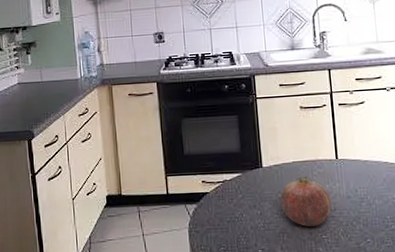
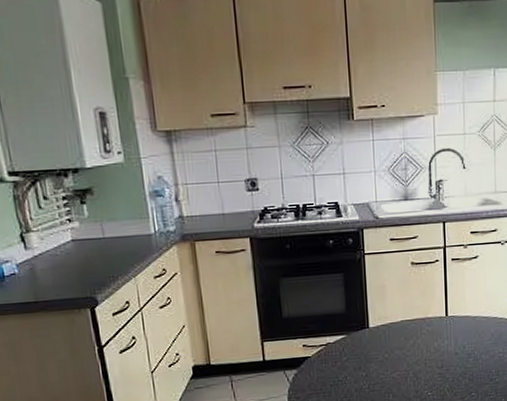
fruit: present [280,176,332,226] -> none [387,335,439,385]

